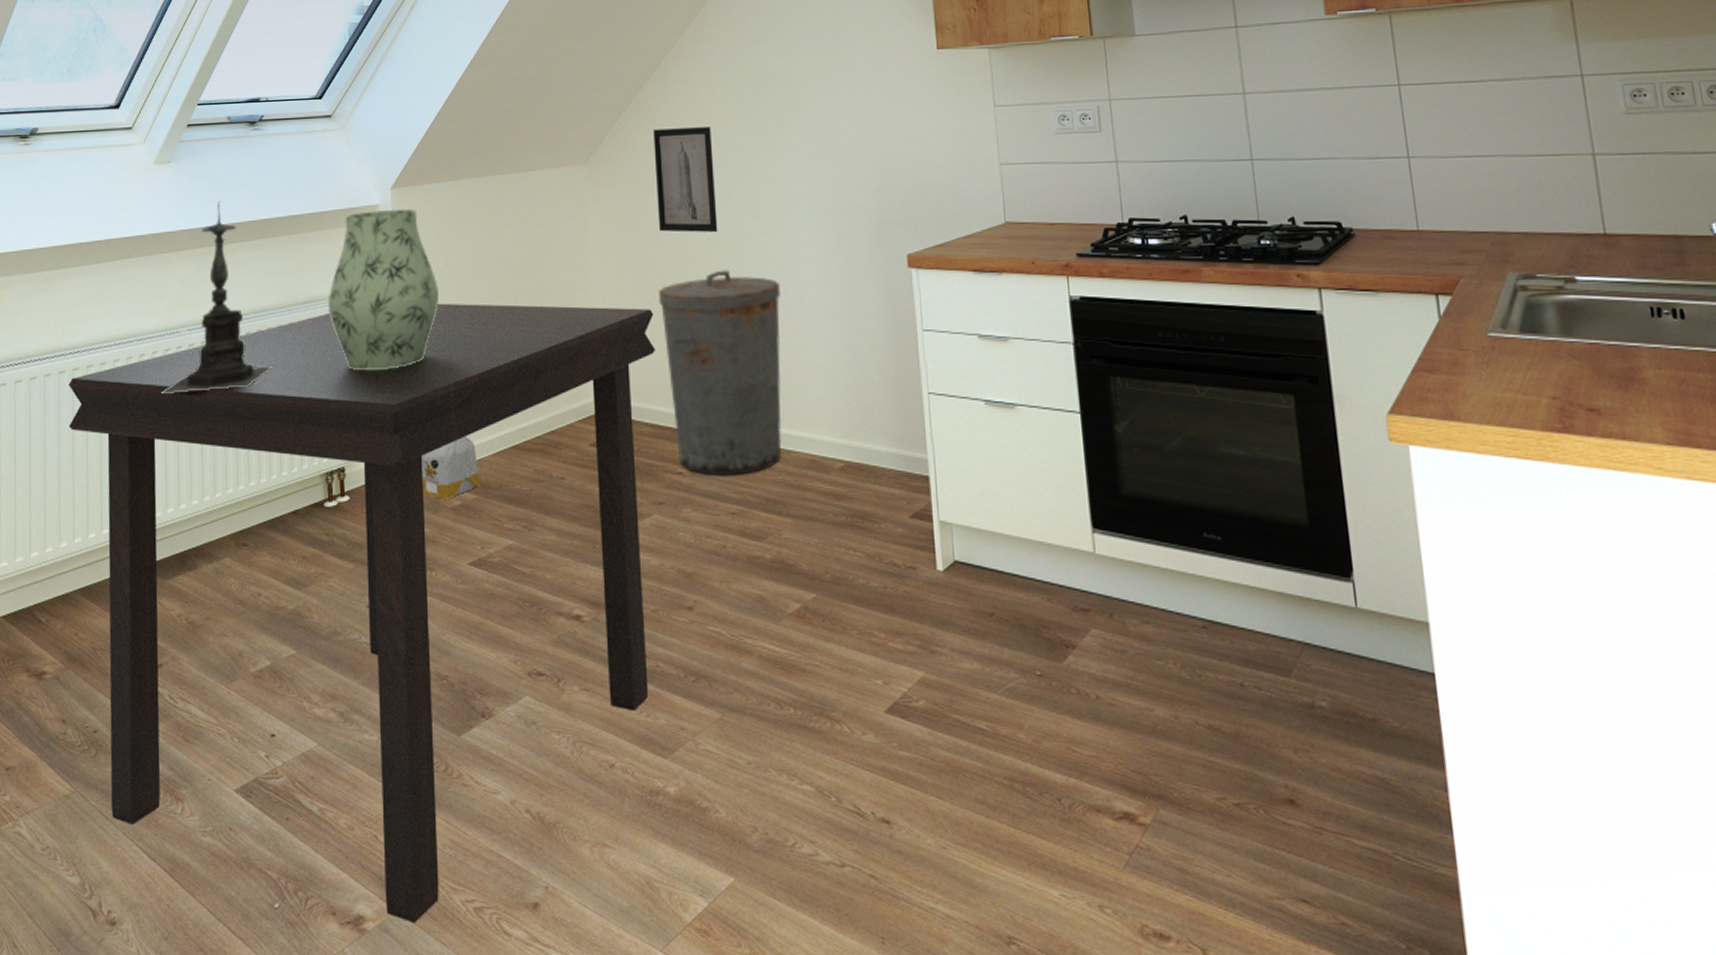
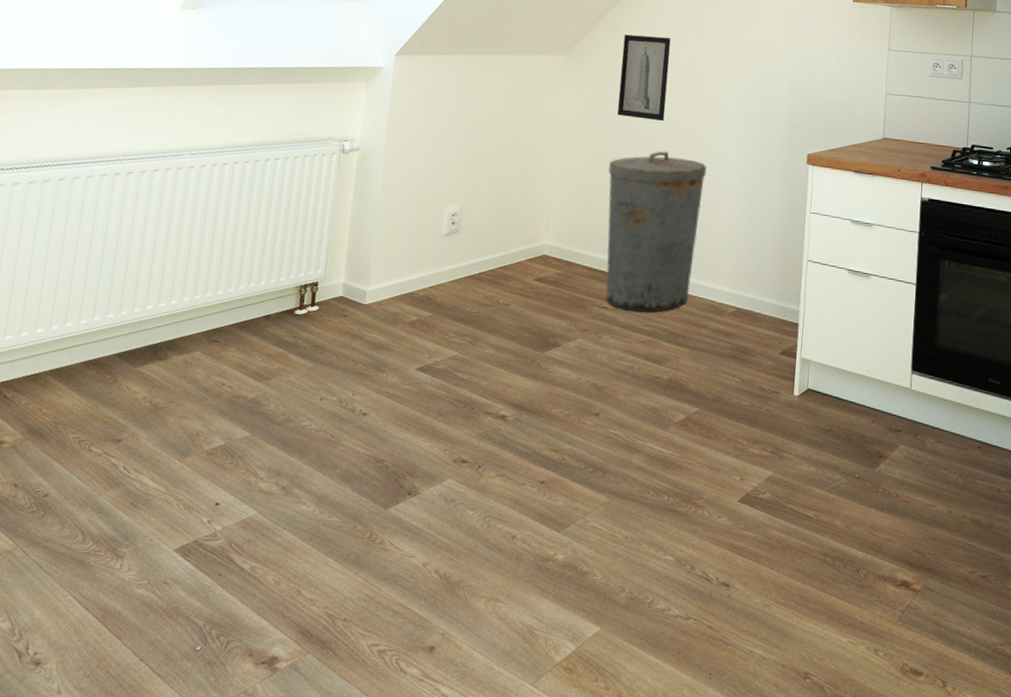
dining table: present [68,303,657,924] -> none [51,152,603,664]
candle holder: present [161,201,274,393] -> none [156,47,266,208]
vase: present [327,208,438,371] -> none [323,71,425,205]
bag: present [422,435,481,500] -> none [385,264,437,316]

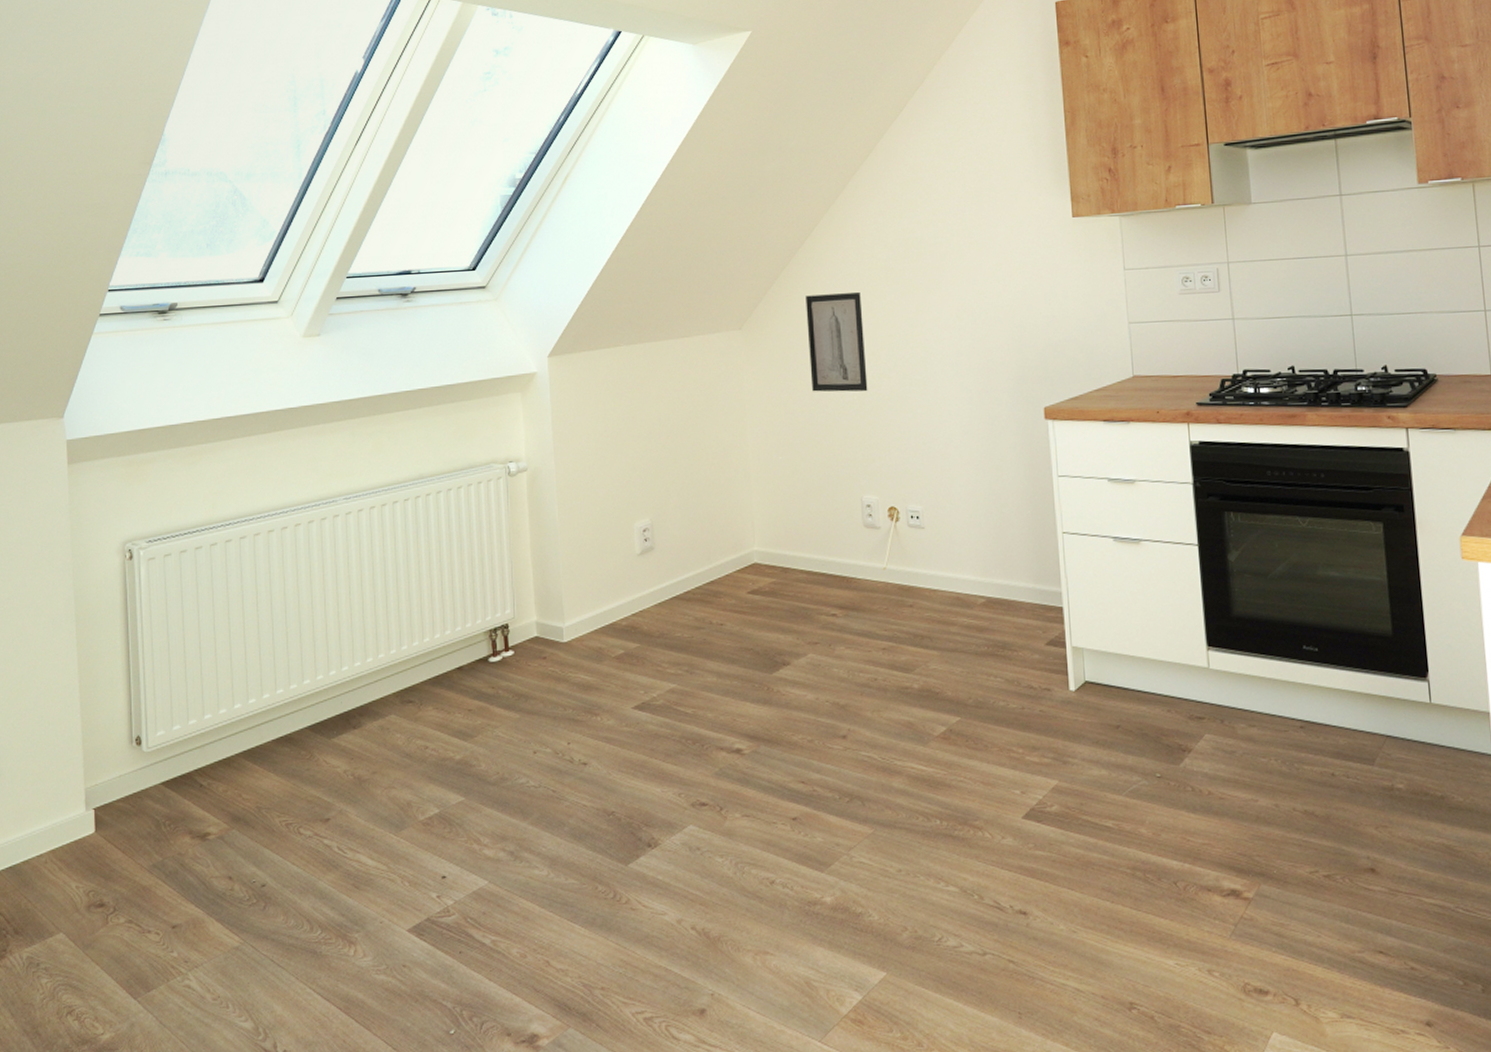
trash can: present [606,151,707,313] -> none [811,426,929,616]

